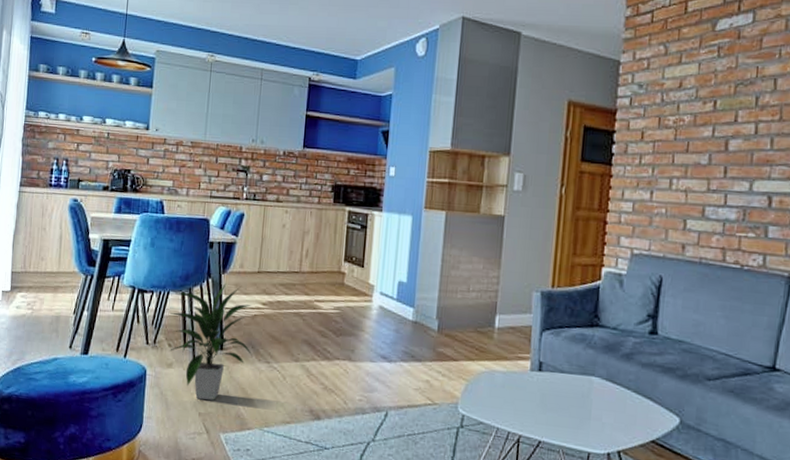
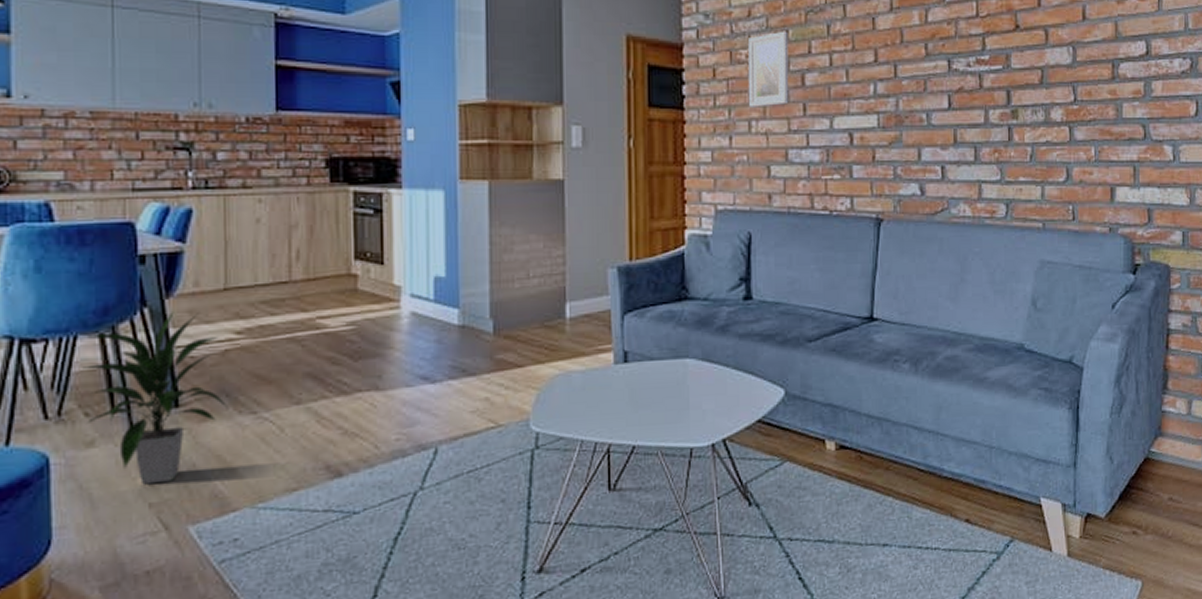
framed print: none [671,101,716,168] -> present [748,31,789,108]

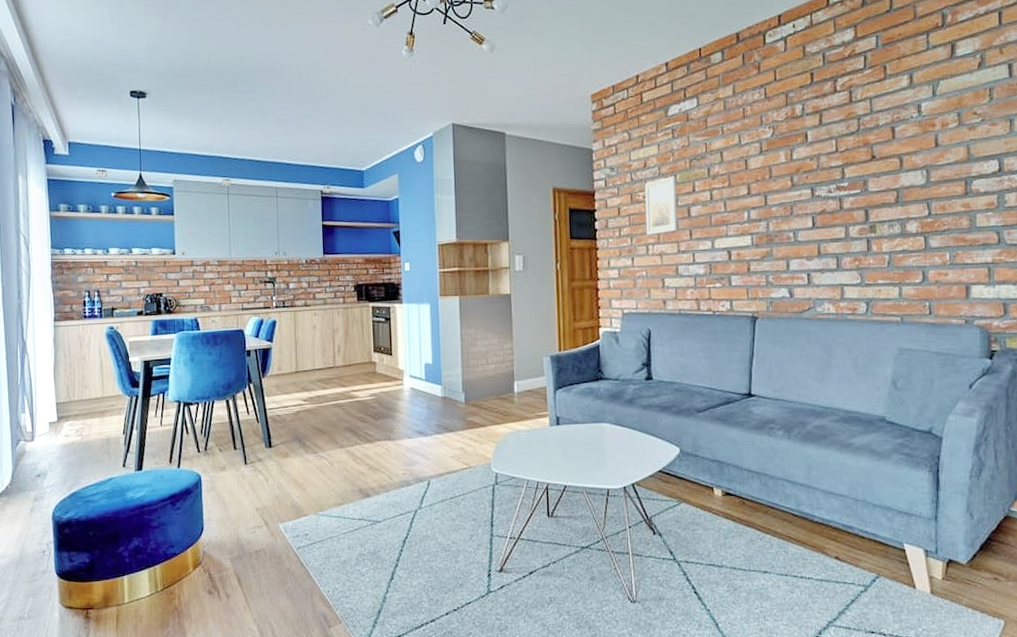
indoor plant: present [82,312,230,485] -> none [217,386,301,496]

